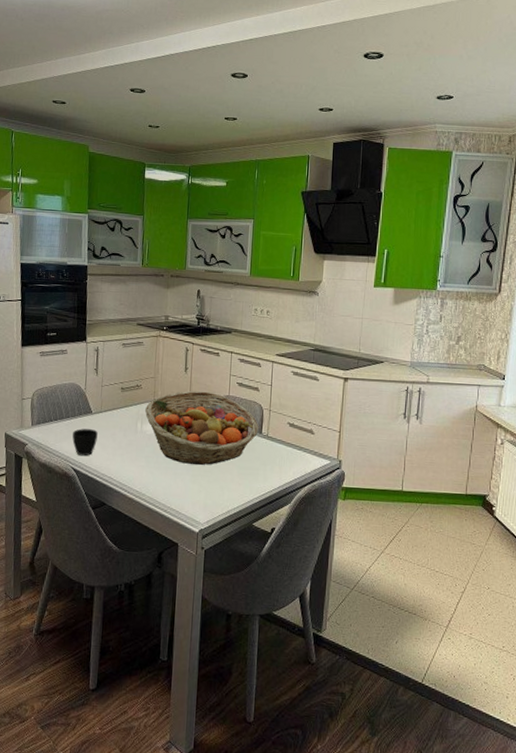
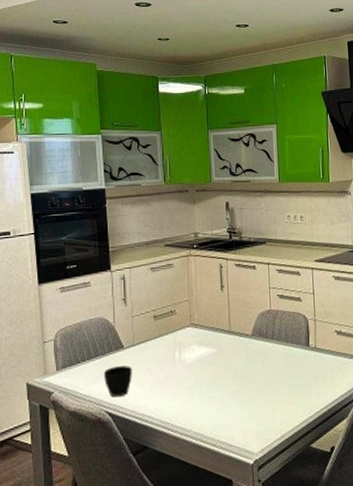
fruit basket: present [144,390,259,465] -> none [181,308,306,390]

